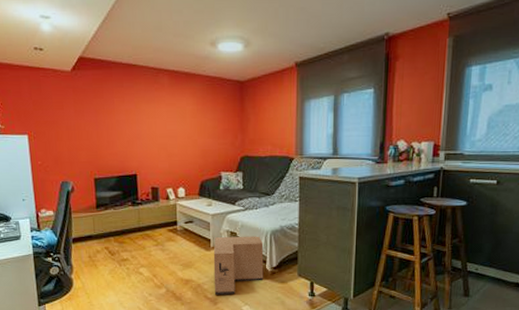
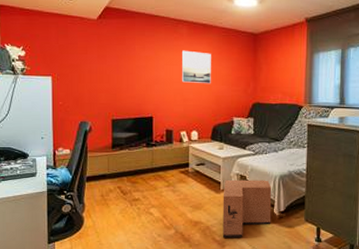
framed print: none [163,102,196,138] -> present [181,50,211,84]

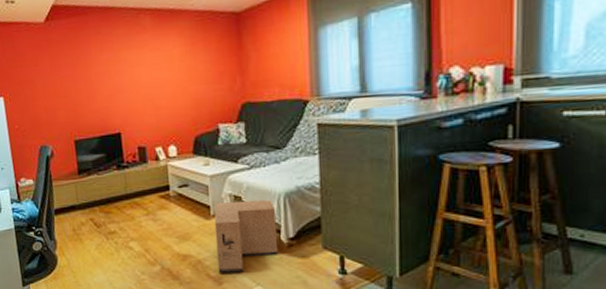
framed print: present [181,50,211,84] -> none [146,45,186,87]

